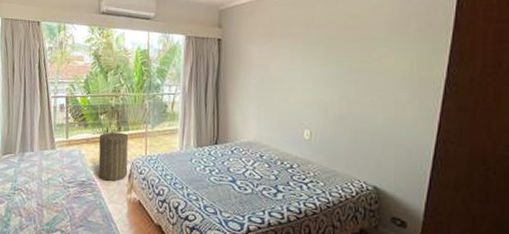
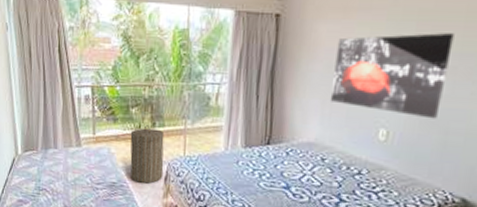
wall art: none [264,54,353,121] -> present [330,33,454,119]

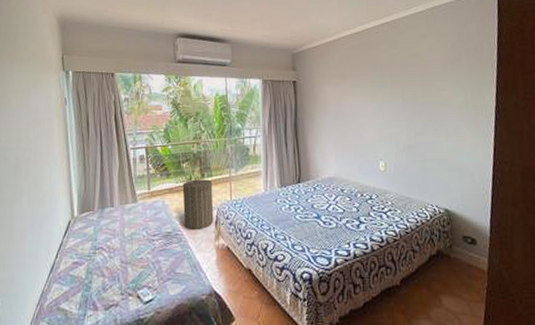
wall art: present [330,33,454,119] -> none [340,89,417,151]

